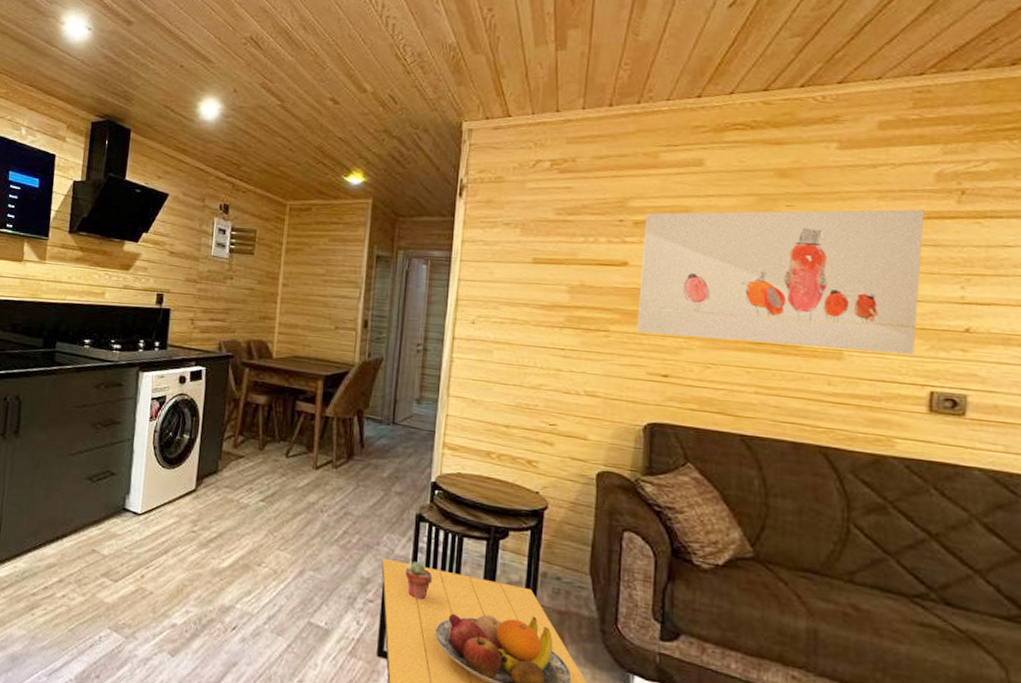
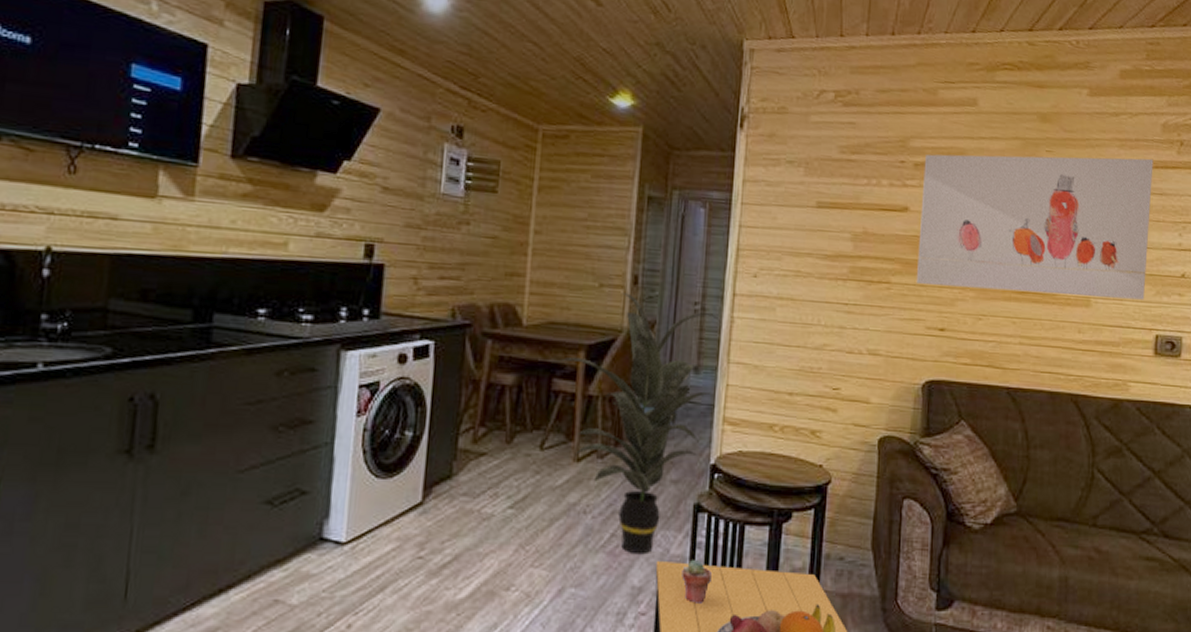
indoor plant: none [302,334,440,552] -> present [559,293,720,555]

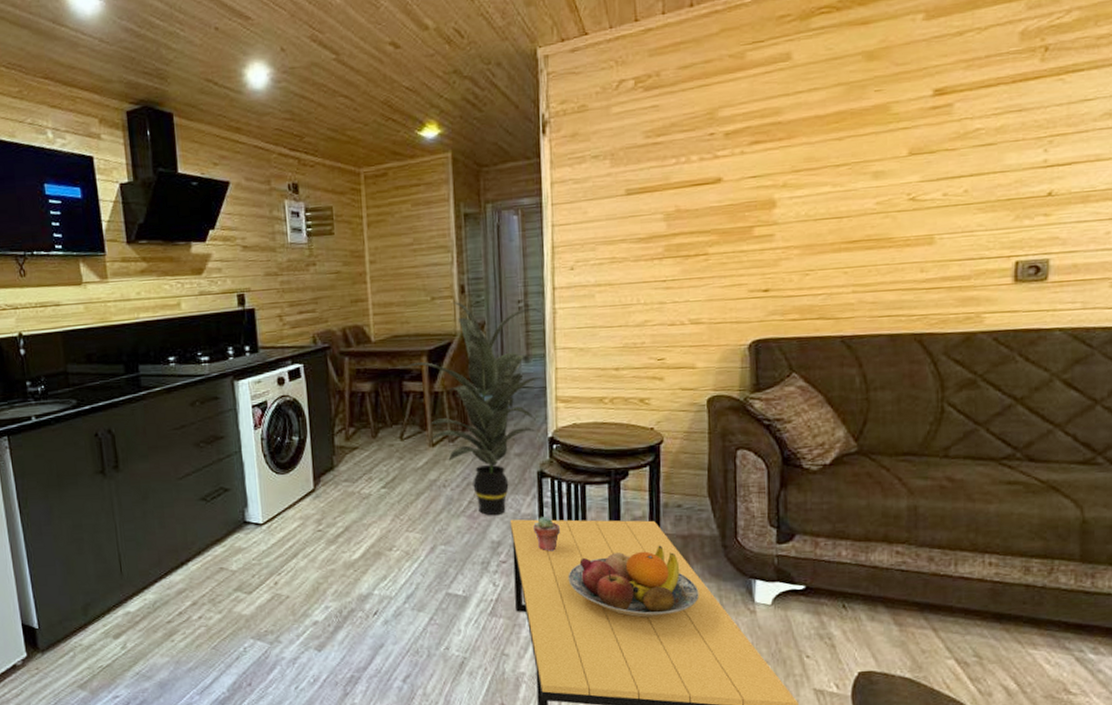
wall art: present [916,154,1153,300] -> none [735,73,1009,250]

